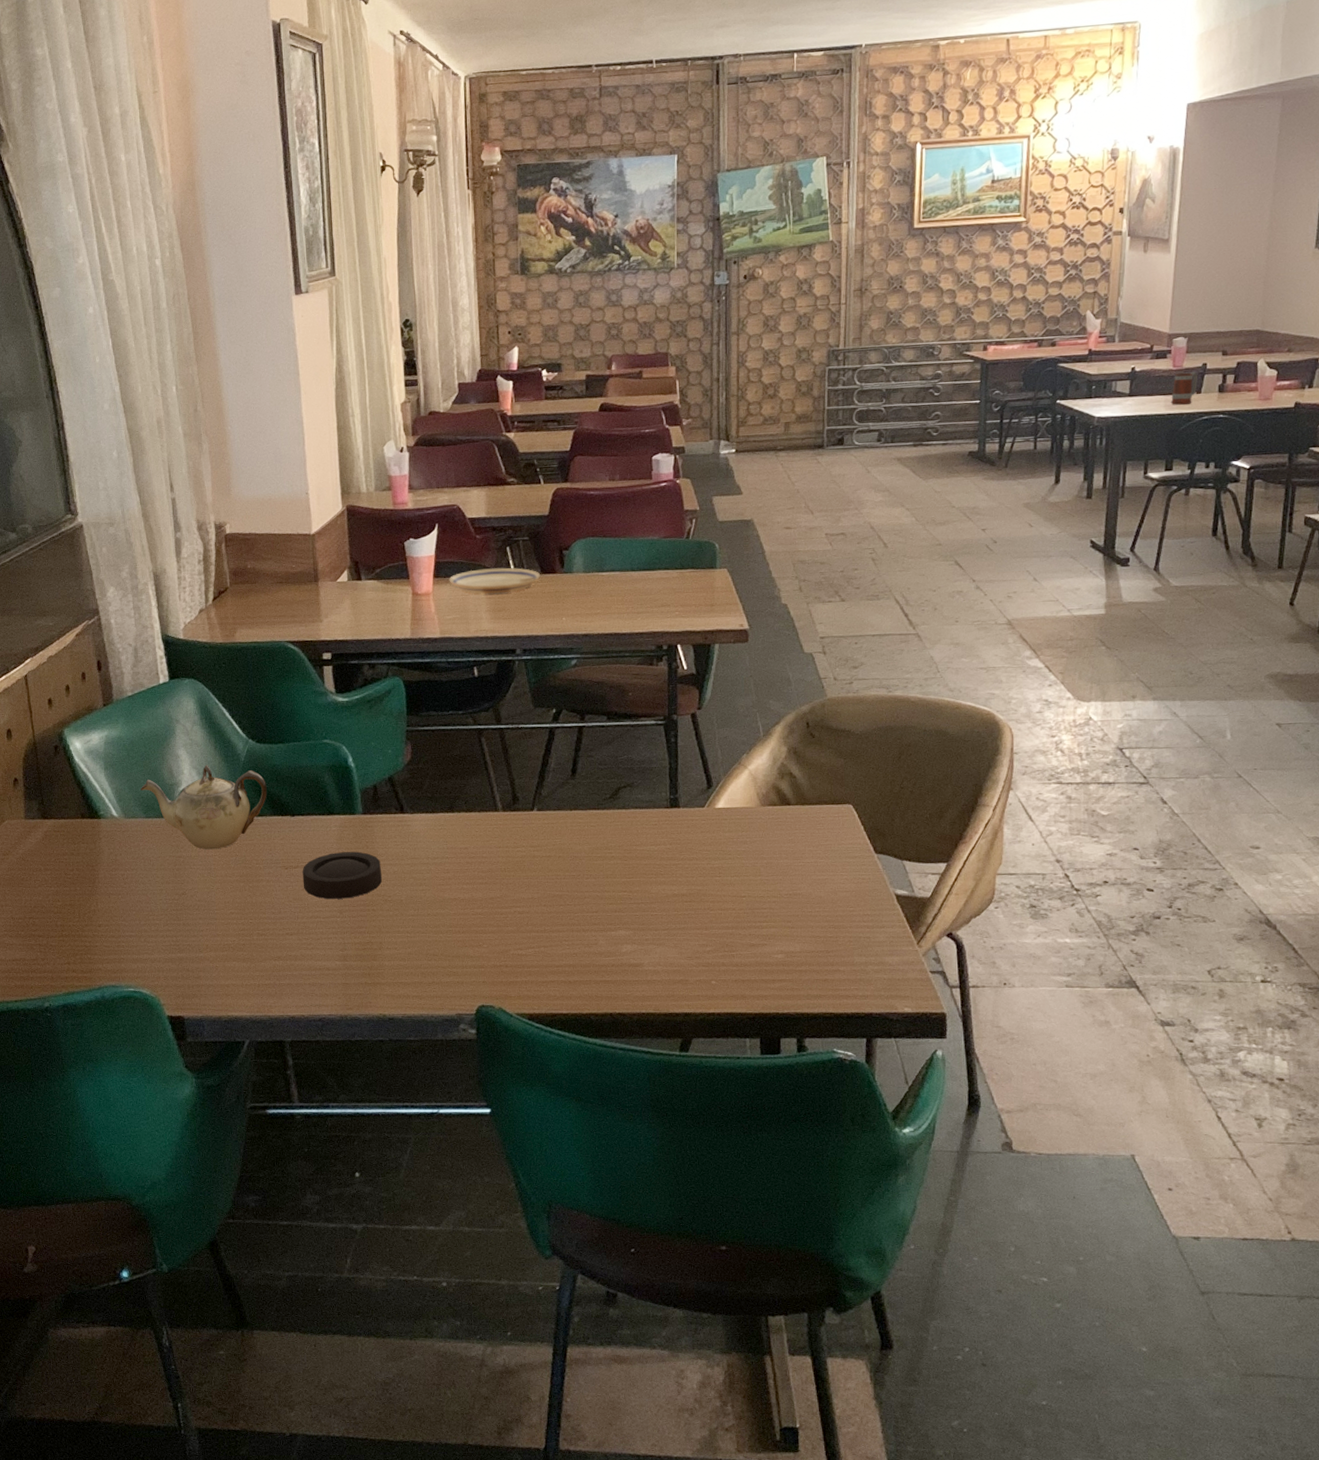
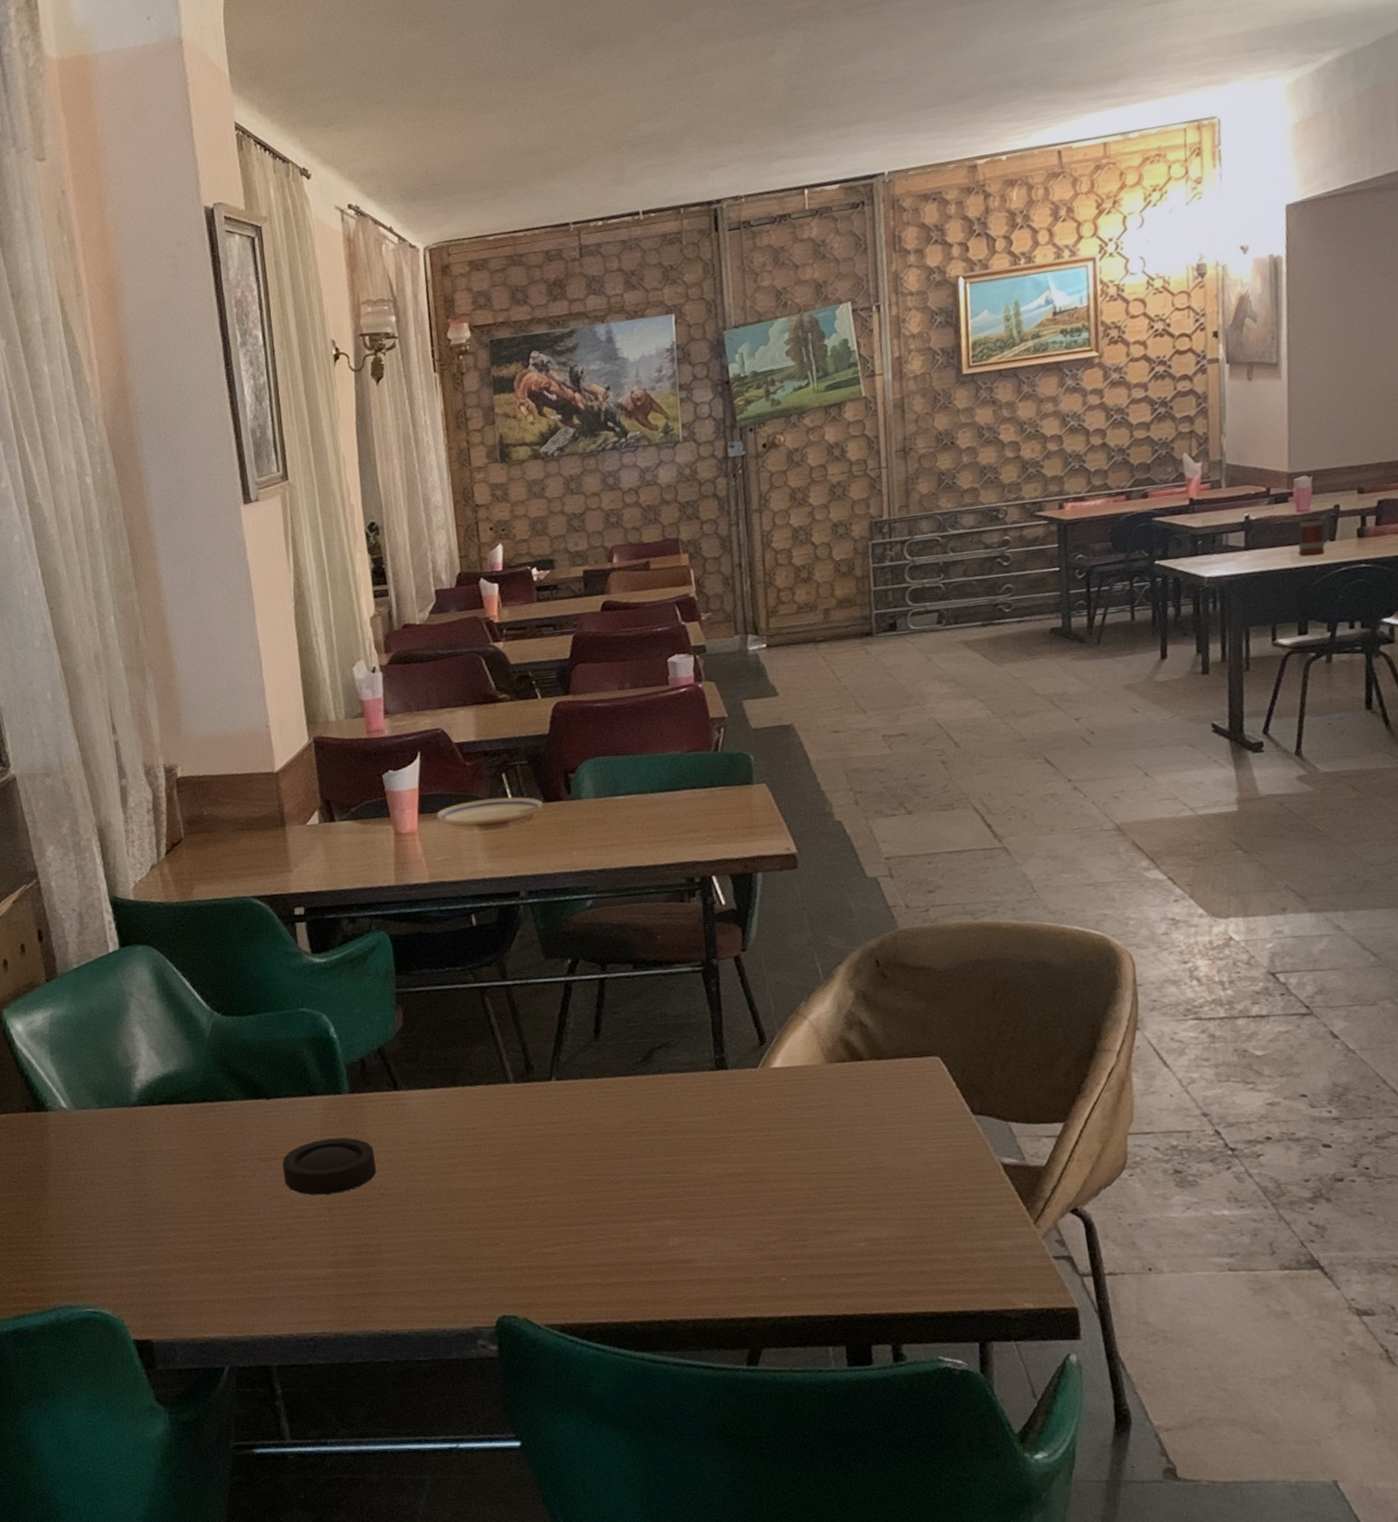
teapot: present [140,765,267,850] -> none [92,1044,238,1143]

